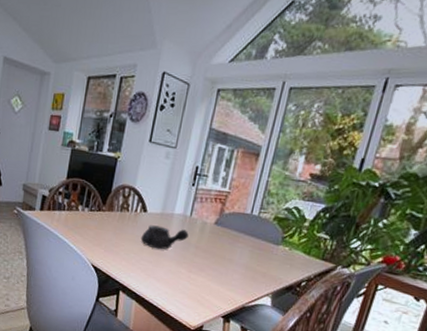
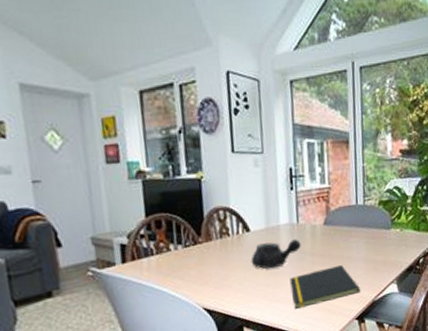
notepad: none [167,261,234,295] -> present [289,265,360,309]

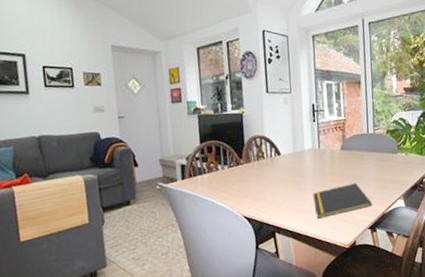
teapot: present [250,239,301,269] -> none [281,161,322,186]

